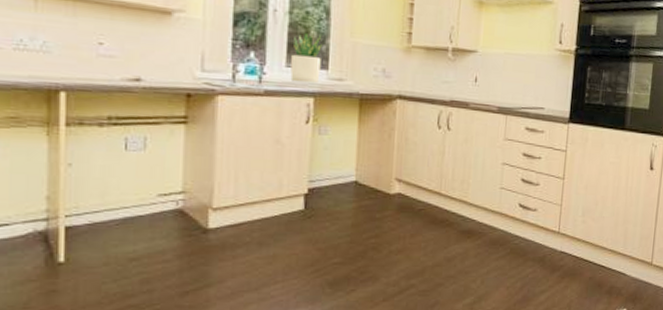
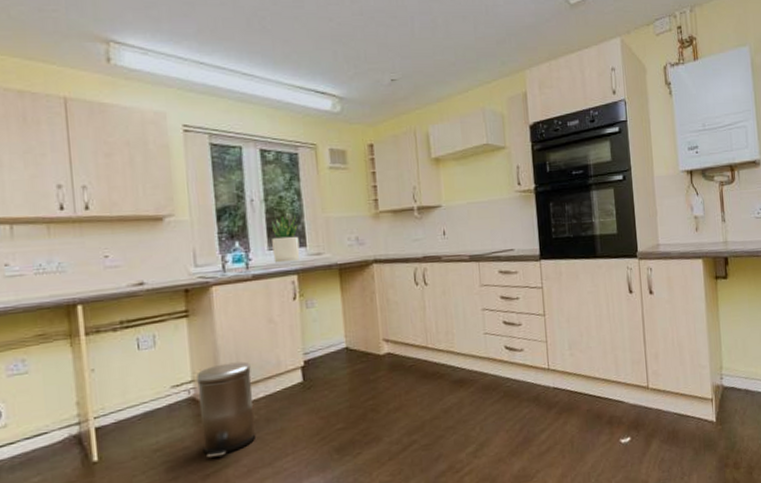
pedal bin: none [185,178,249,274] -> present [196,361,255,458]

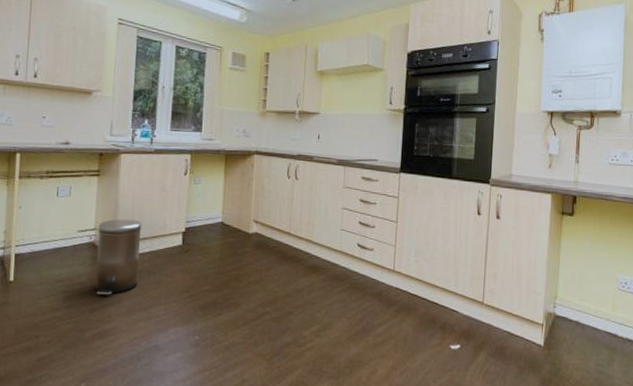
planter: present [271,215,300,263] -> none [173,103,197,143]

